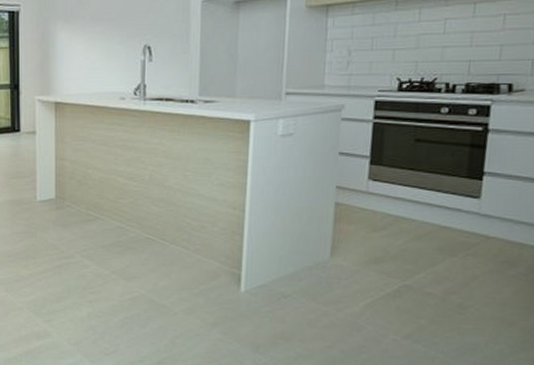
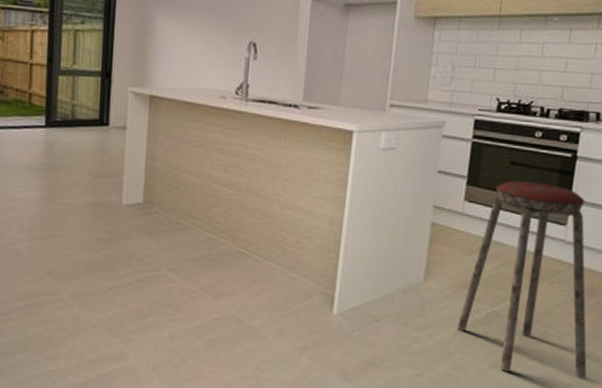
music stool: none [367,158,511,348] -> present [457,181,587,378]

